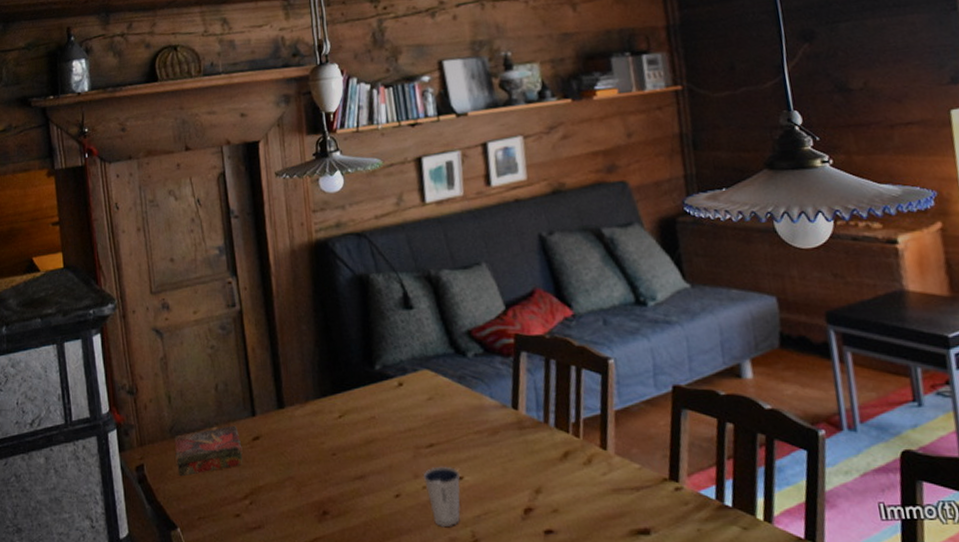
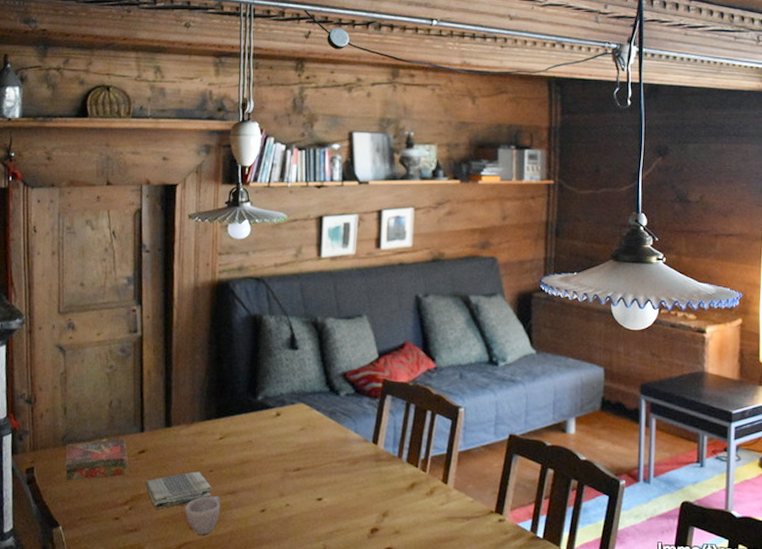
dish towel: none [264,456,338,502] -> present [146,471,212,509]
cup: none [310,482,350,528] -> present [184,495,221,535]
dixie cup: present [423,466,461,528] -> none [287,488,321,541]

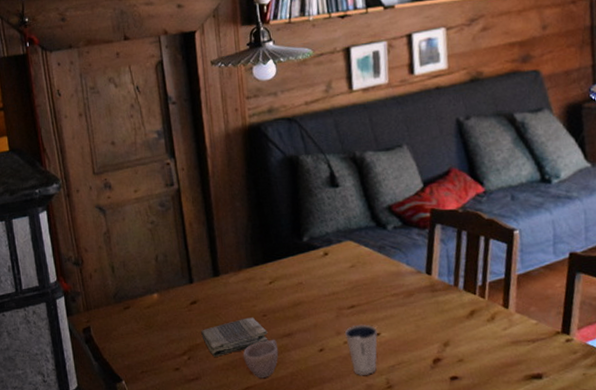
book: present [64,438,128,481] -> none [118,291,182,337]
dixie cup: none [287,488,321,541] -> present [344,324,378,376]

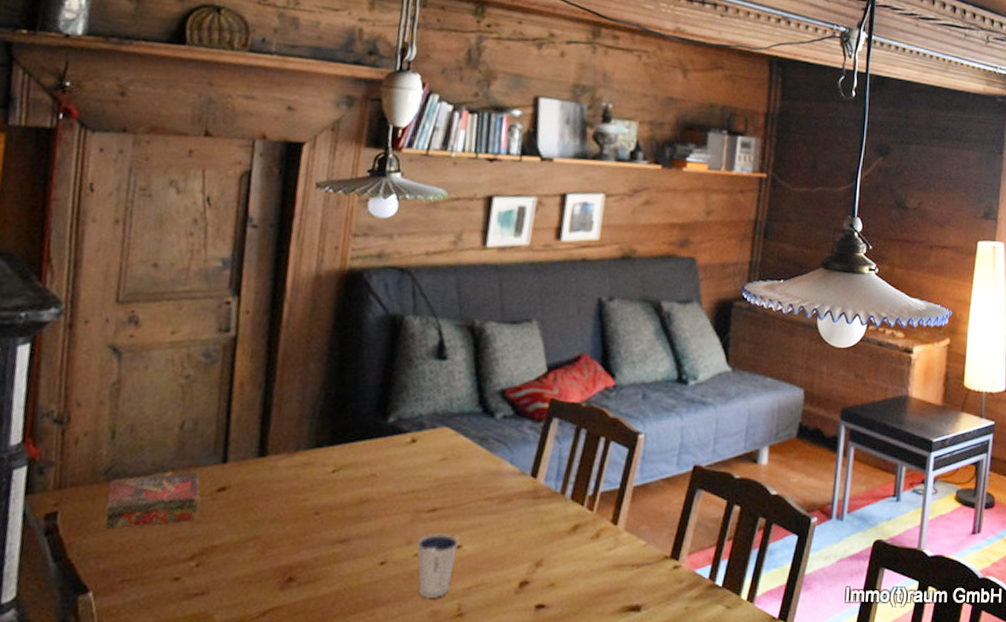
book: none [118,291,182,337] -> present [104,472,201,530]
dish towel: present [201,317,268,357] -> none [223,514,317,565]
cup: present [242,339,279,379] -> none [274,545,326,597]

